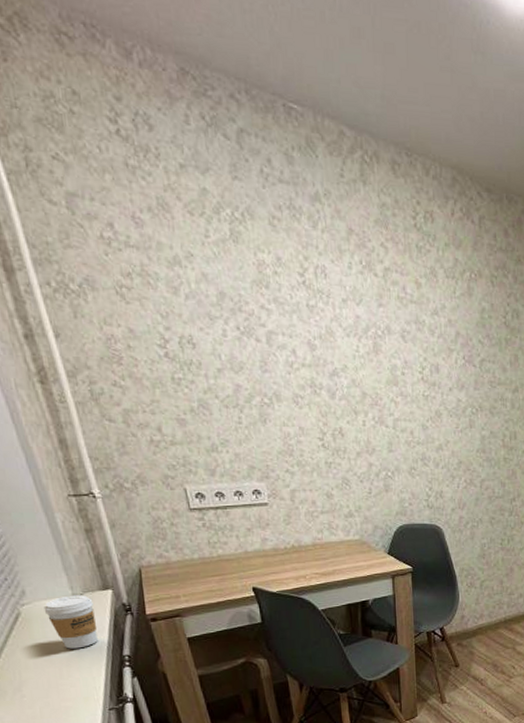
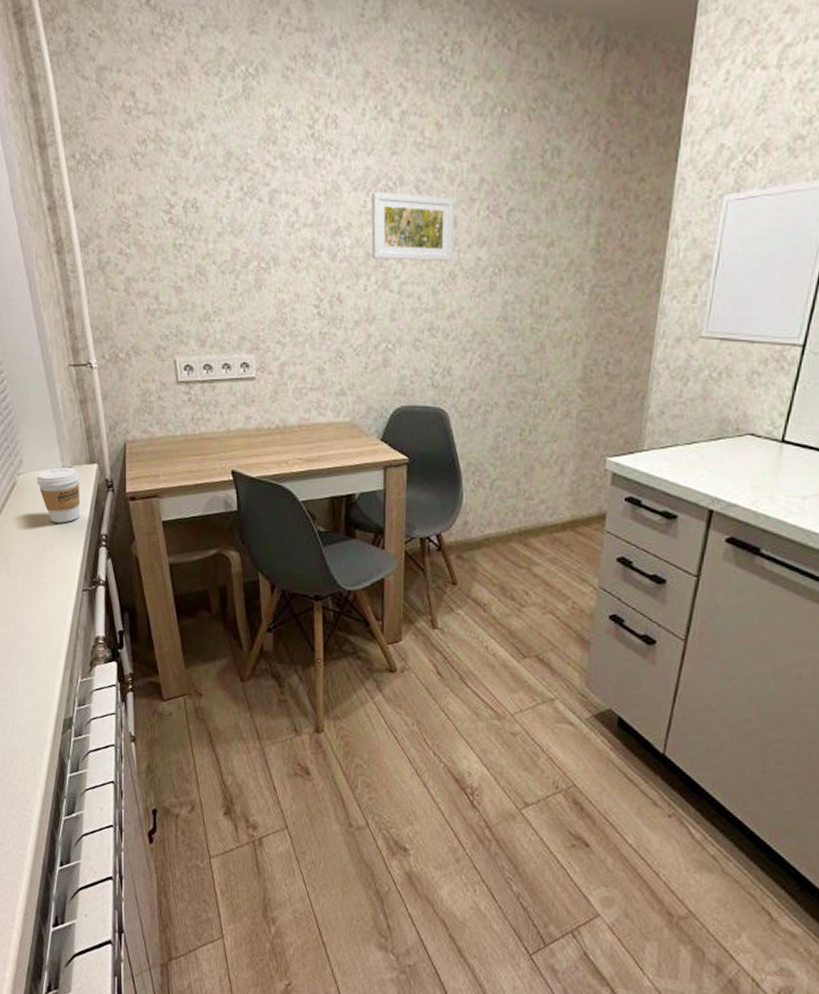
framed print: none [364,338,437,402] -> present [371,191,454,262]

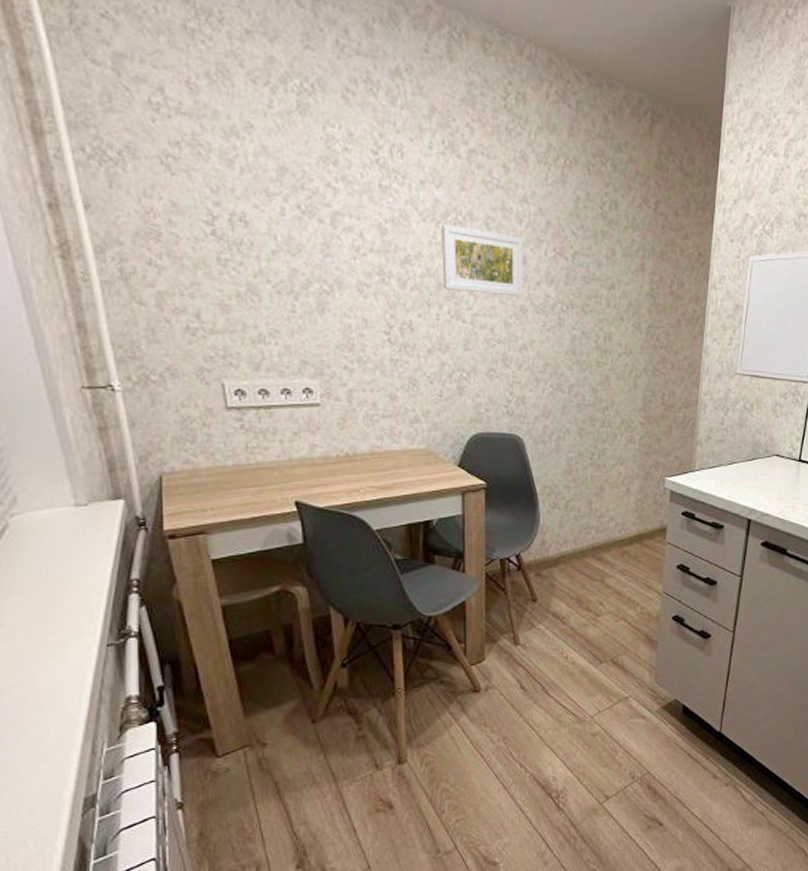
coffee cup: present [36,467,81,523] -> none [38,505,102,570]

